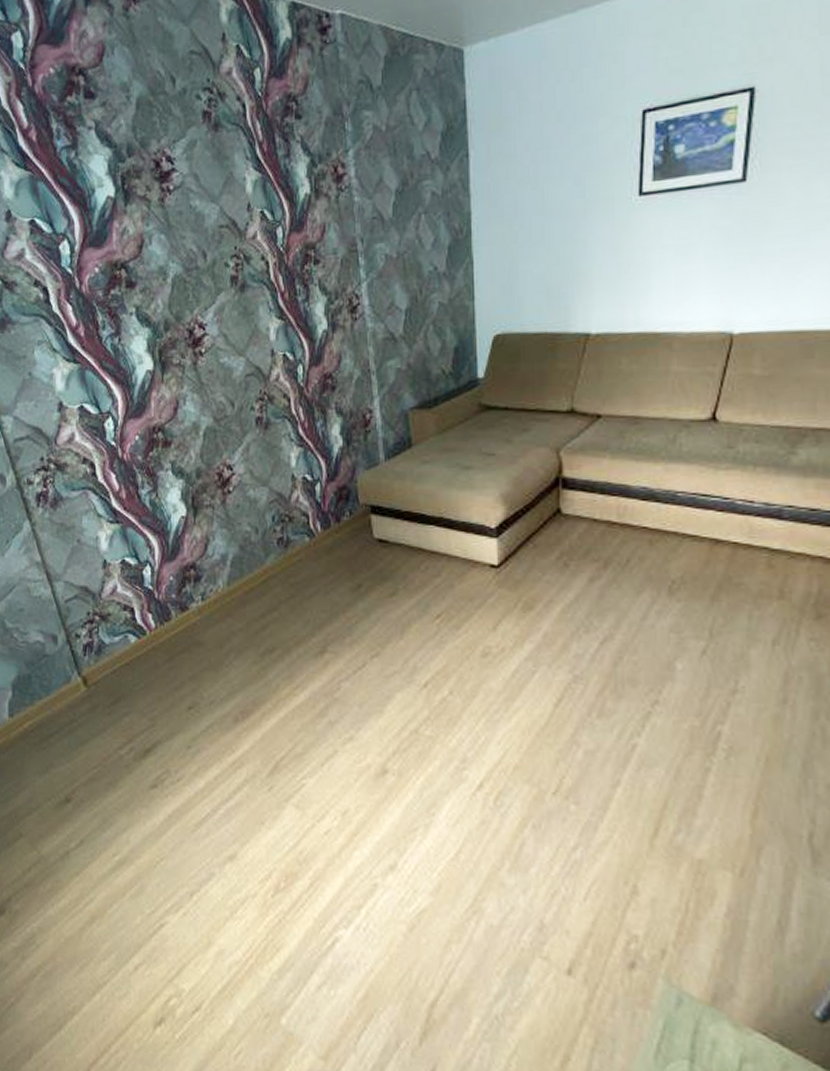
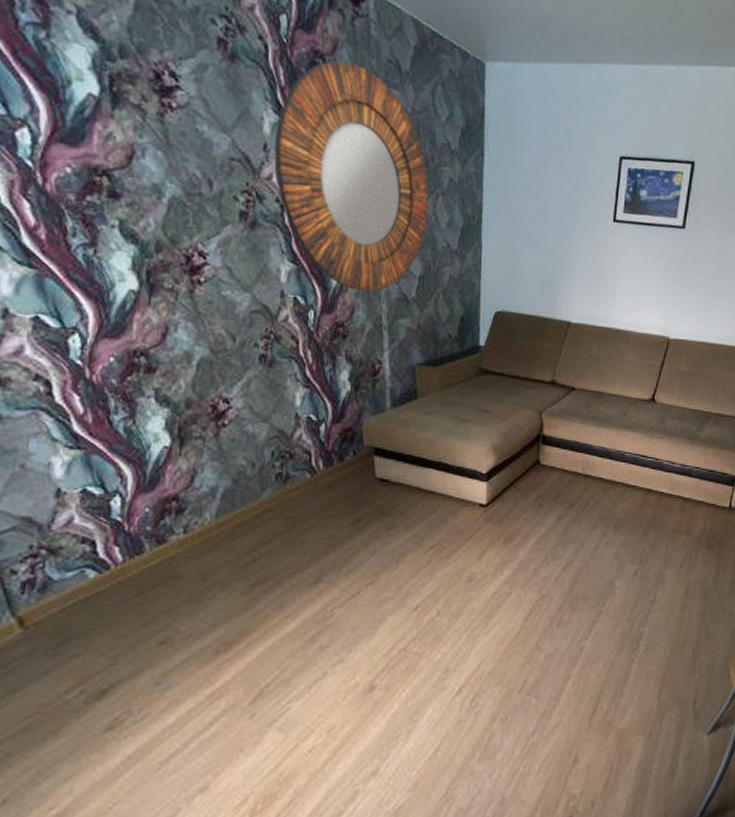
home mirror: none [257,95,412,337] -> present [274,61,430,292]

